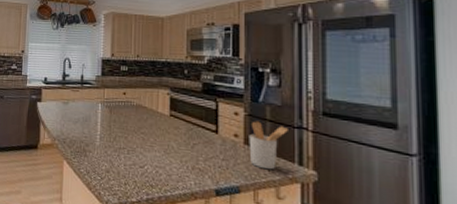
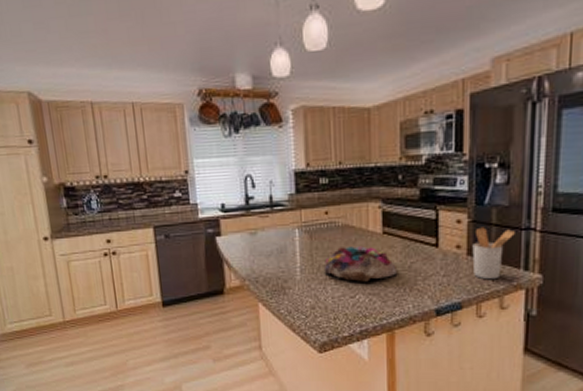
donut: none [119,122,181,155] -> present [323,246,396,282]

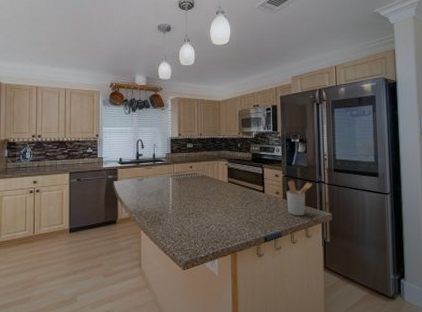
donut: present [323,246,396,282] -> none [188,191,237,216]

